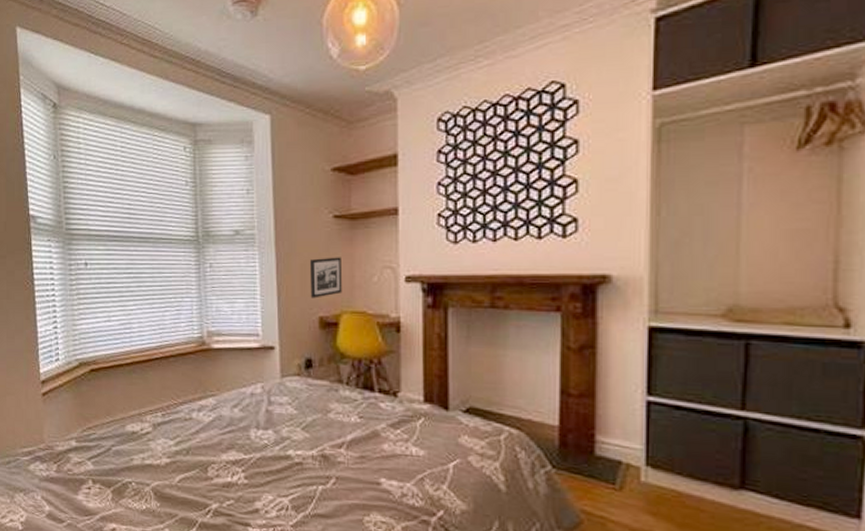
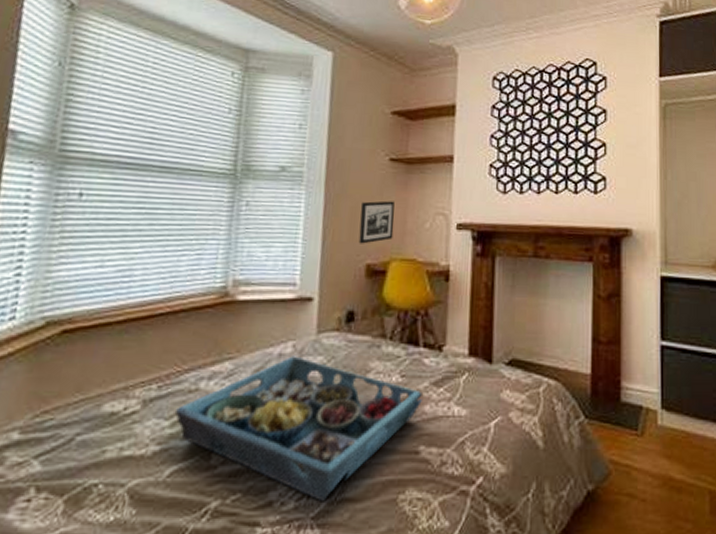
serving tray: none [176,395,380,515] -> present [174,356,422,502]

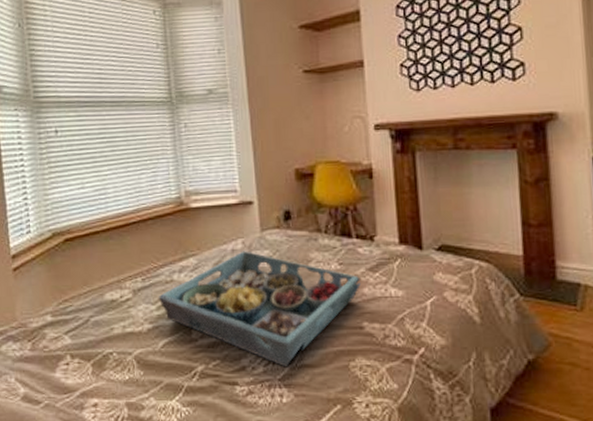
picture frame: present [358,200,395,244] -> none [282,110,316,151]

